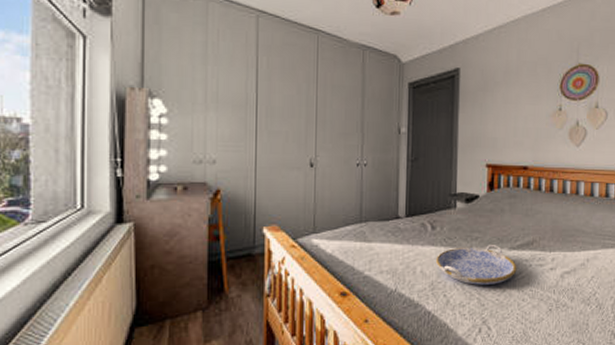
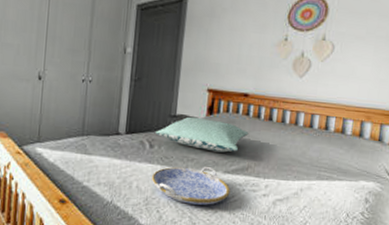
pillow: none [436,194,531,228] -> present [155,116,249,153]

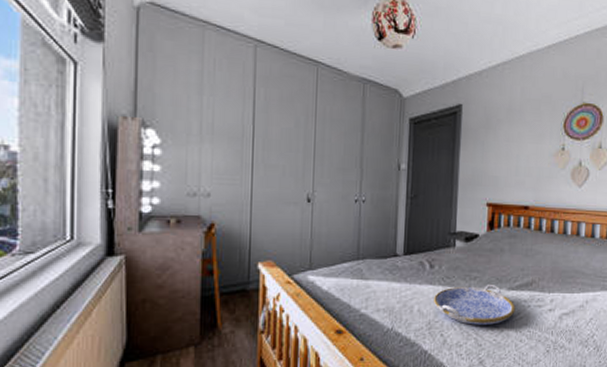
pillow: present [155,116,249,153] -> none [435,233,531,268]

